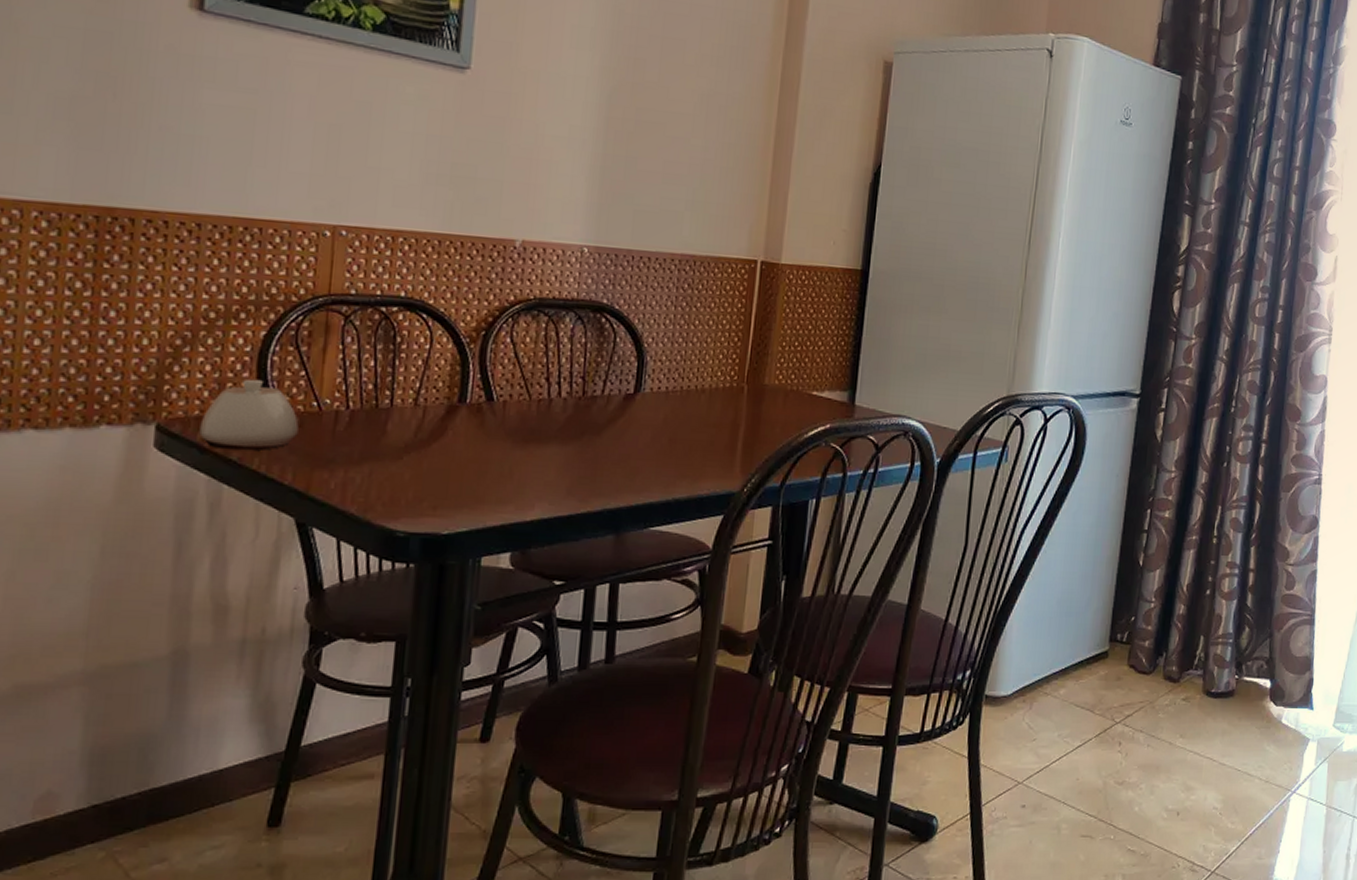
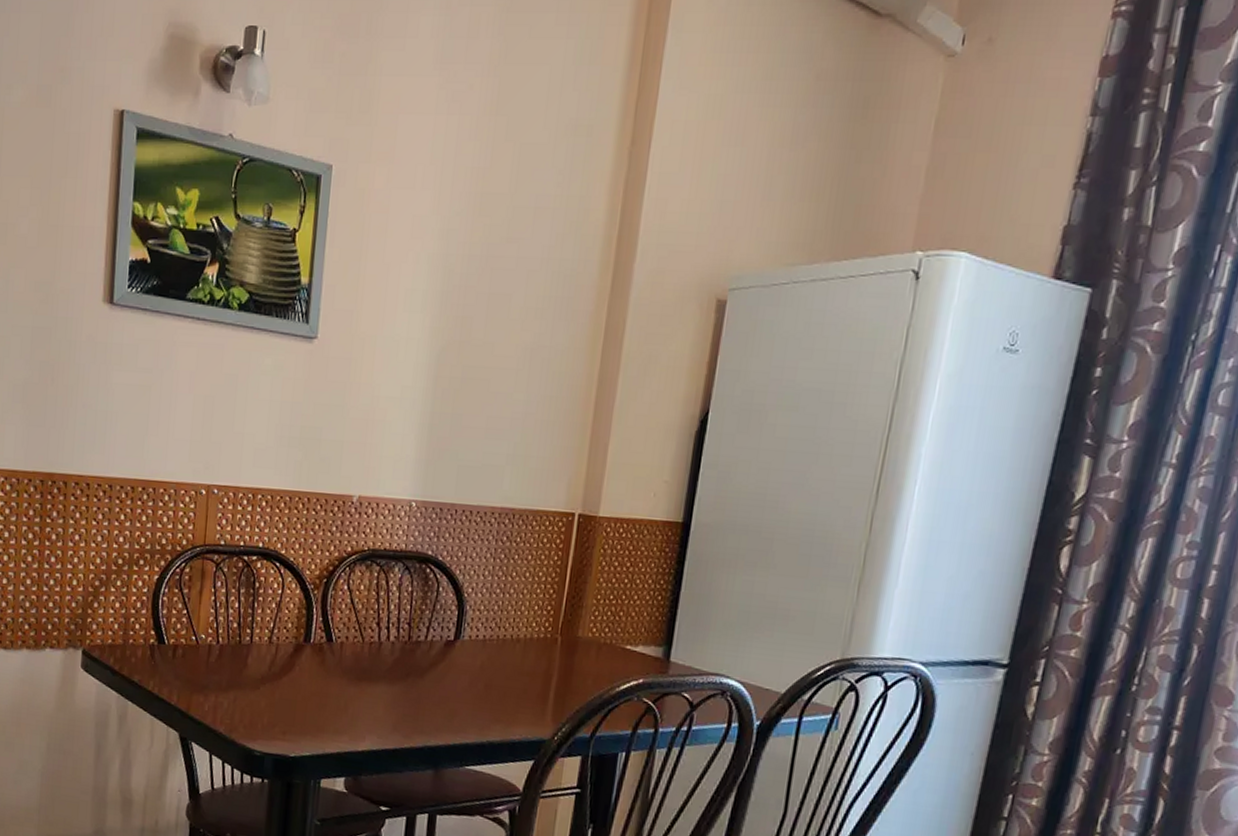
sugar bowl: present [199,378,299,451] -> none [111,615,182,675]

